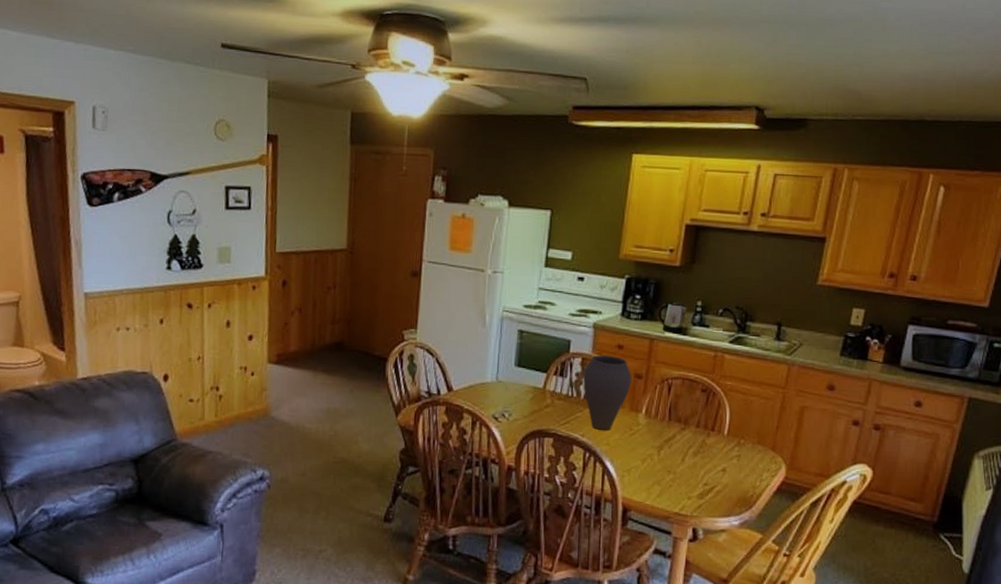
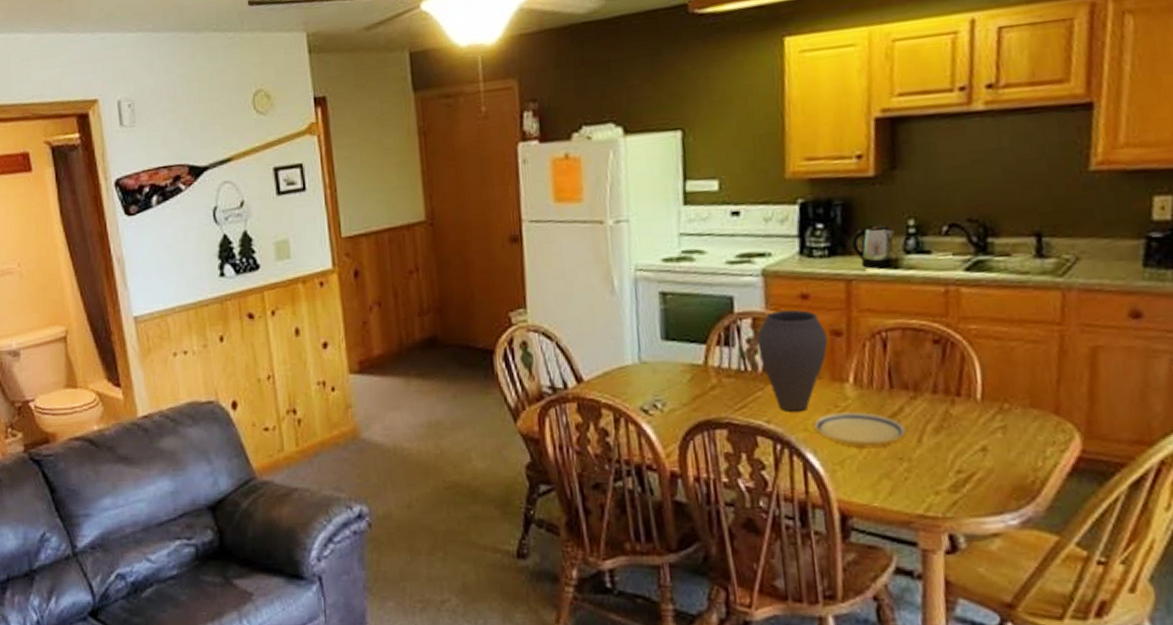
plate: none [614,434,675,461] -> present [814,411,907,447]

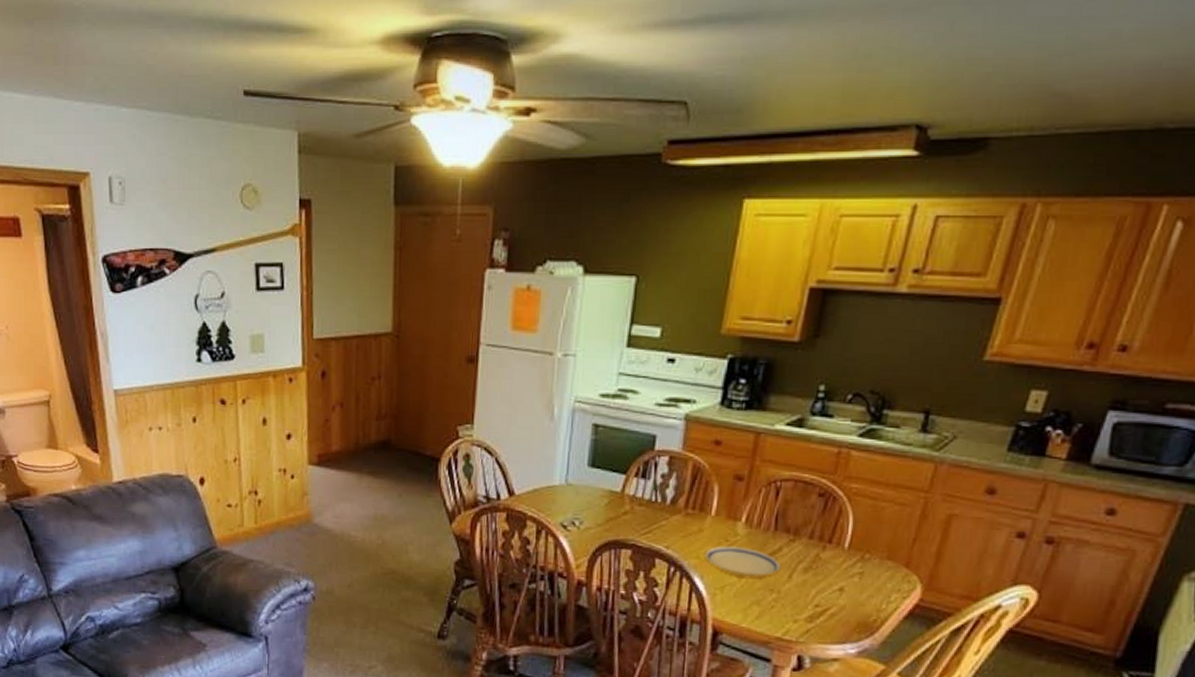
vase: present [757,309,829,412] -> none [669,452,731,541]
kettle: present [851,224,896,269] -> none [767,386,807,426]

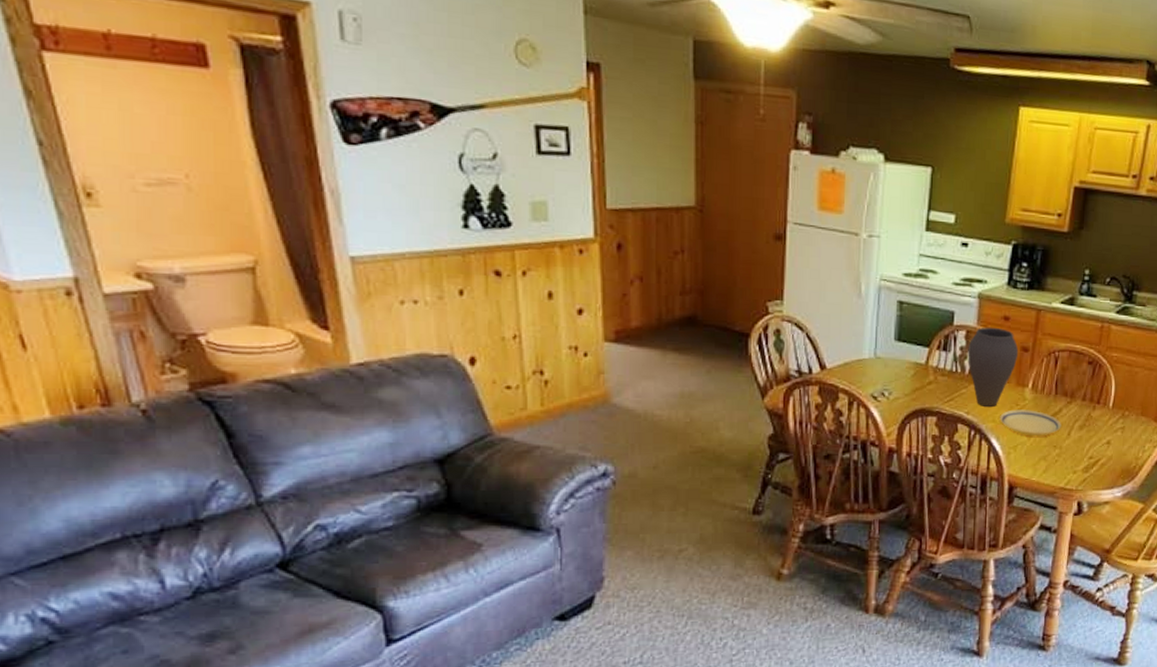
vase: none [669,452,731,541] -> present [967,327,1019,407]

